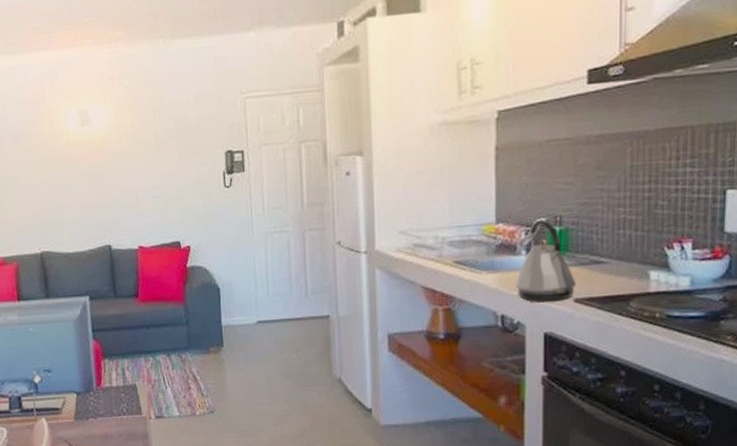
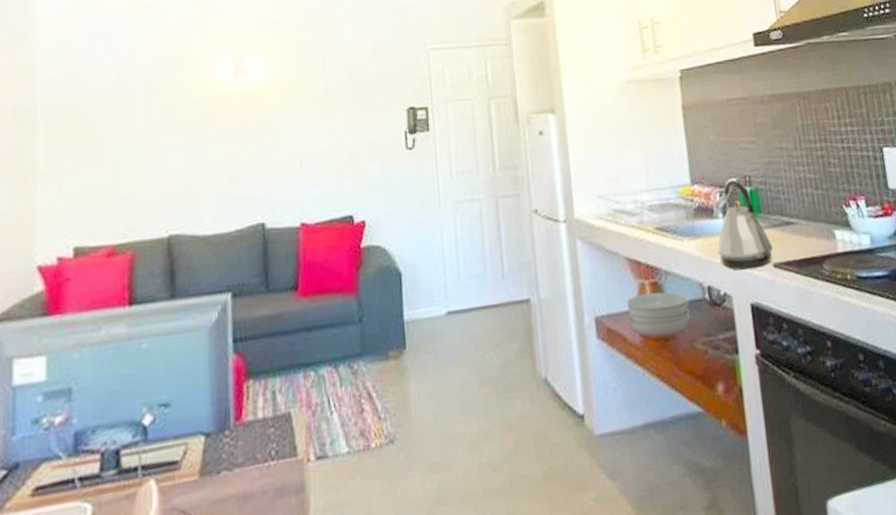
bowl: none [418,317,480,358] -> present [626,292,691,341]

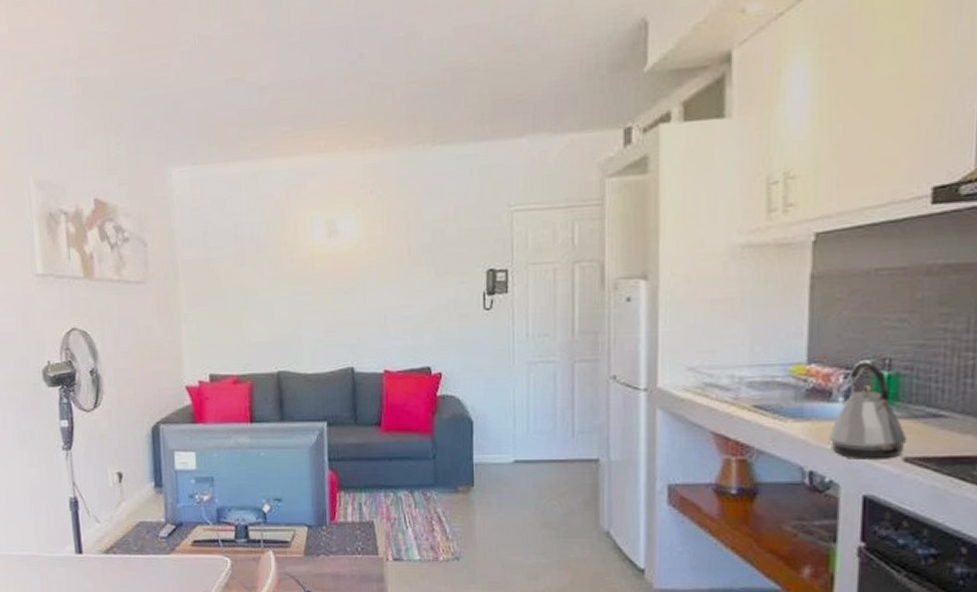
bowl: present [626,292,691,341] -> none [705,469,782,517]

